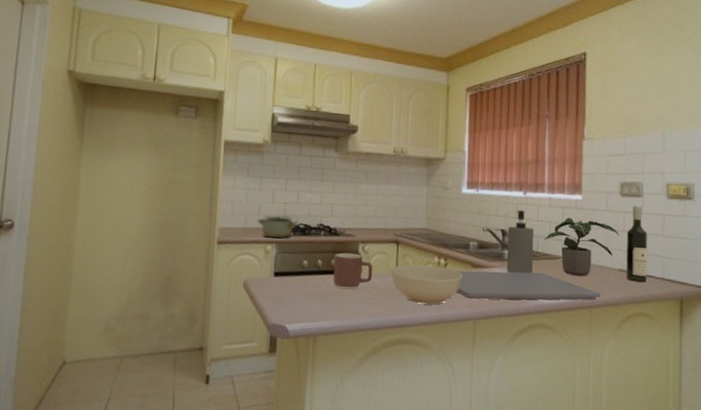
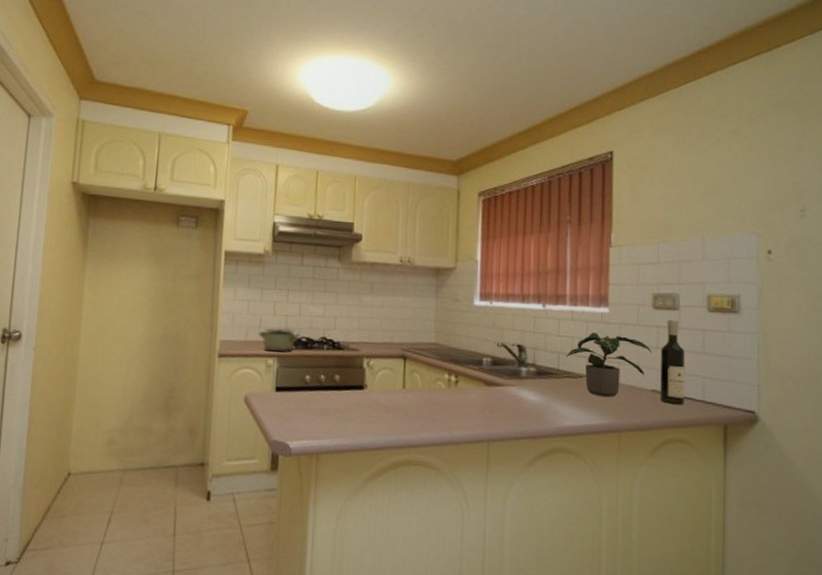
mug: present [333,252,373,290] -> none [336,367,379,407]
bowl: present [390,264,462,305] -> none [396,381,475,425]
cutting board: present [457,270,601,300] -> none [469,388,631,424]
soap dispenser: present [505,209,534,274] -> none [522,323,555,393]

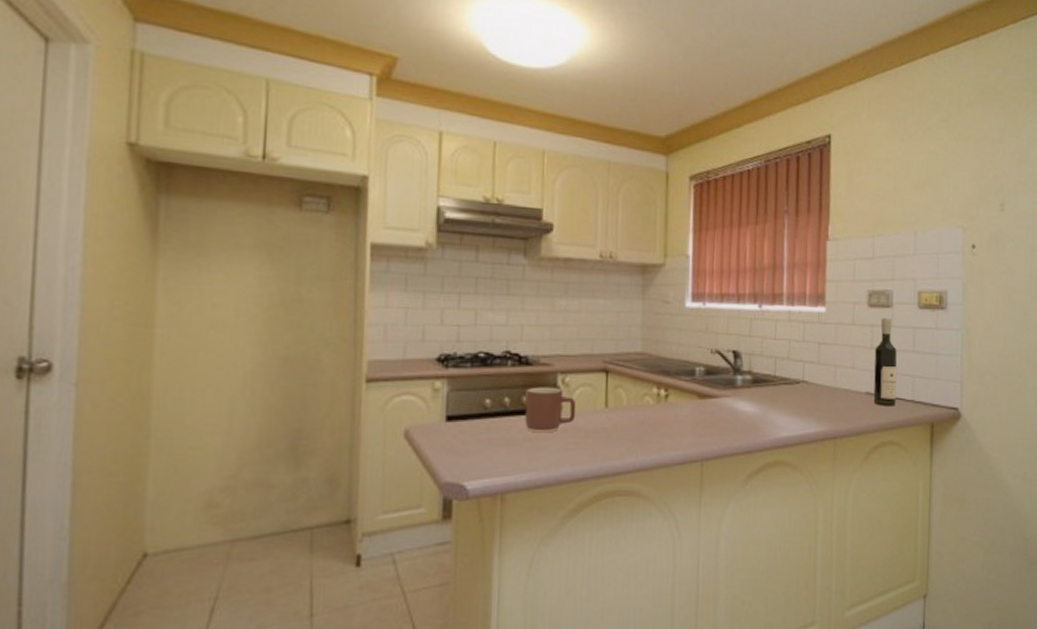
saucepan: present [258,328,300,352] -> none [421,342,477,372]
mug: none [336,367,379,407] -> present [524,387,577,433]
potted plant: present [566,332,652,398] -> none [783,334,867,404]

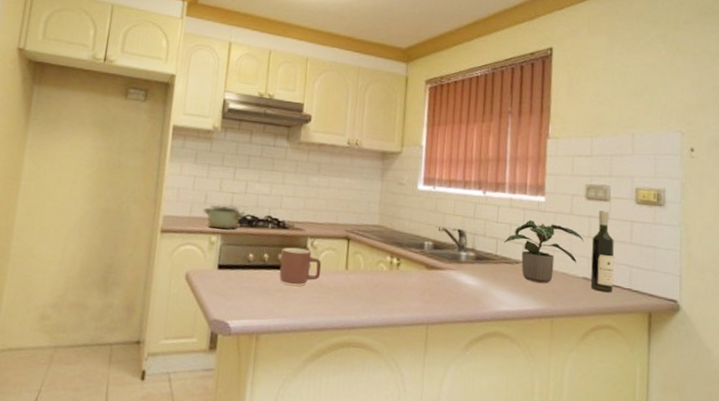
saucepan: none [421,342,477,372] -> present [203,205,246,230]
potted plant: none [783,334,867,404] -> present [504,220,584,284]

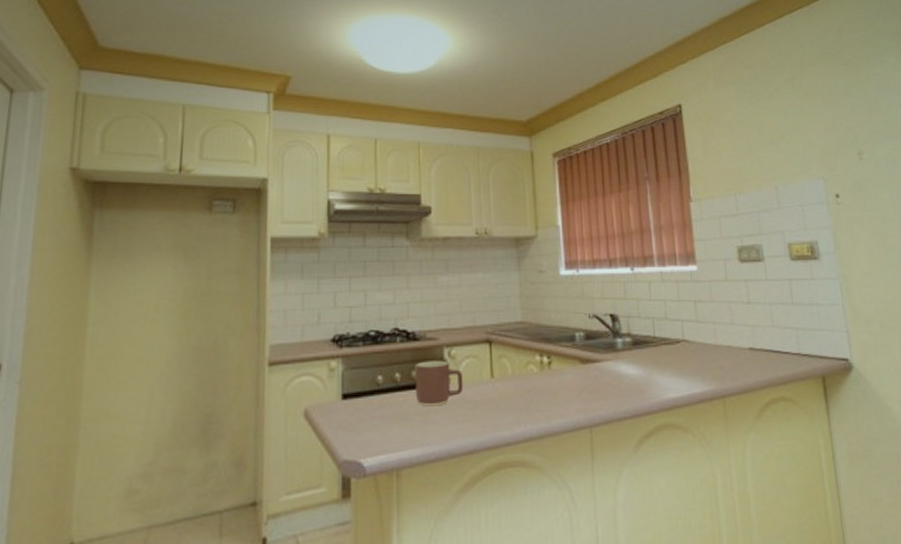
saucepan: present [203,205,246,230] -> none [317,322,368,352]
potted plant: present [504,220,584,284] -> none [661,293,744,362]
bottle: present [590,210,615,293] -> none [752,272,782,361]

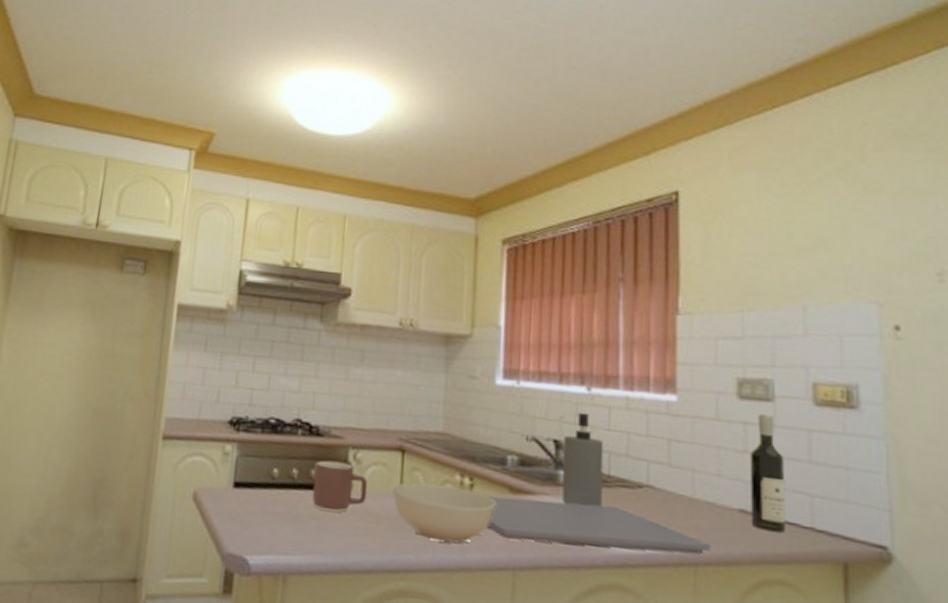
bowl: none [484,366,571,415] -> present [391,482,496,544]
cutting board: none [563,360,733,402] -> present [487,496,710,554]
soap dispenser: none [612,289,652,366] -> present [559,412,604,508]
bottle: none [752,272,782,361] -> present [749,414,786,533]

